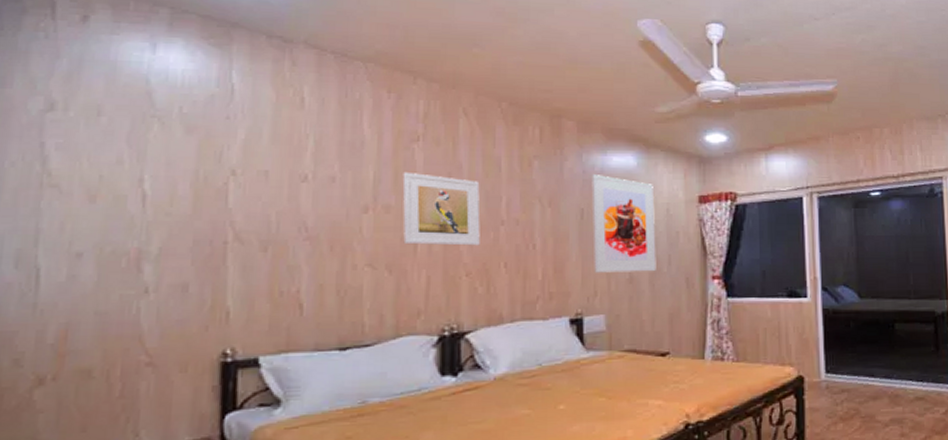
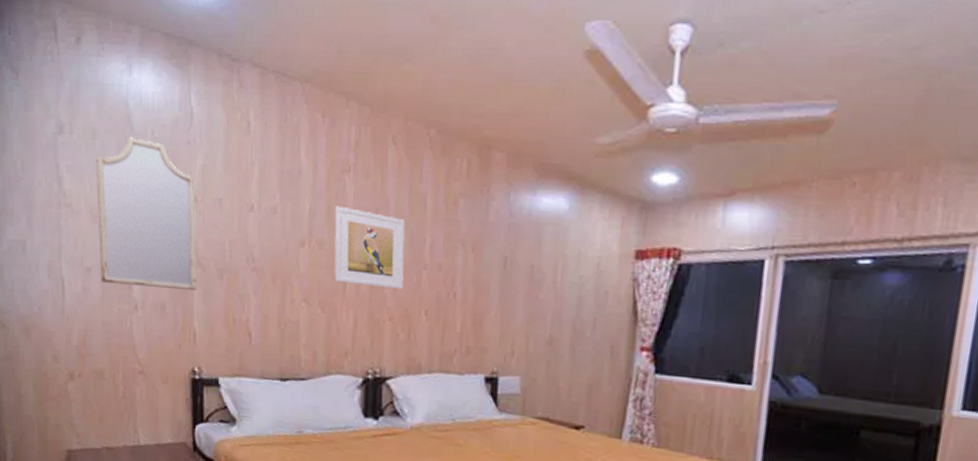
home mirror: none [96,113,234,267] -> present [95,137,197,290]
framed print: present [591,175,656,273] -> none [513,218,585,336]

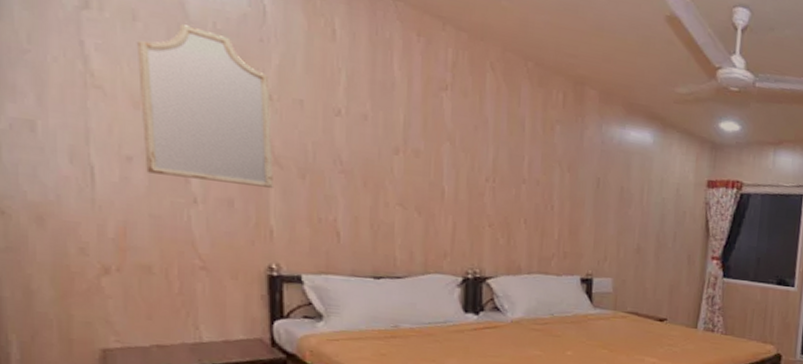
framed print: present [334,205,405,290] -> none [431,119,504,200]

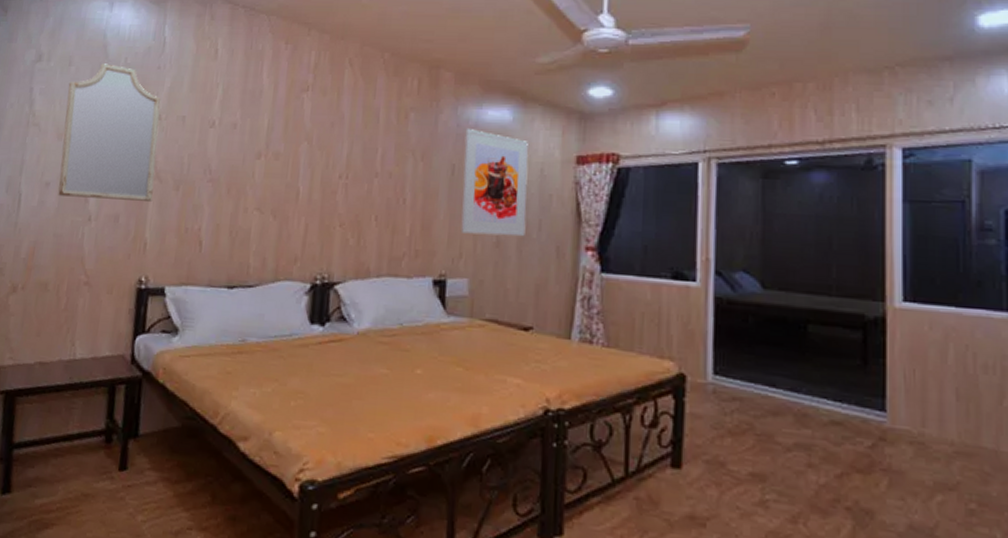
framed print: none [605,146,667,246] -> present [460,129,529,237]

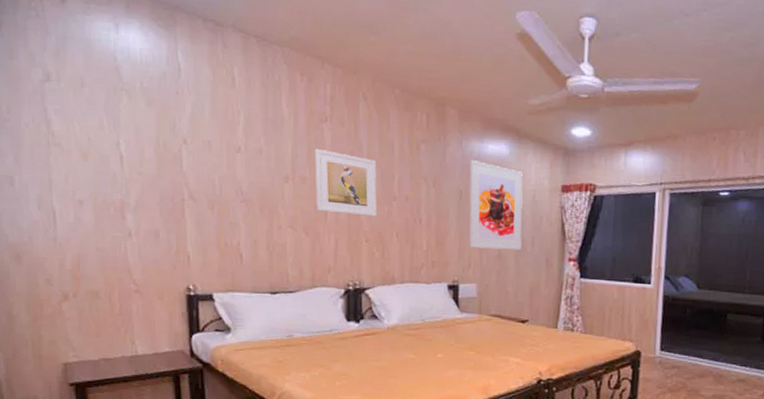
home mirror: present [58,63,161,201] -> none [84,86,189,219]
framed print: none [288,120,359,197] -> present [314,148,377,217]

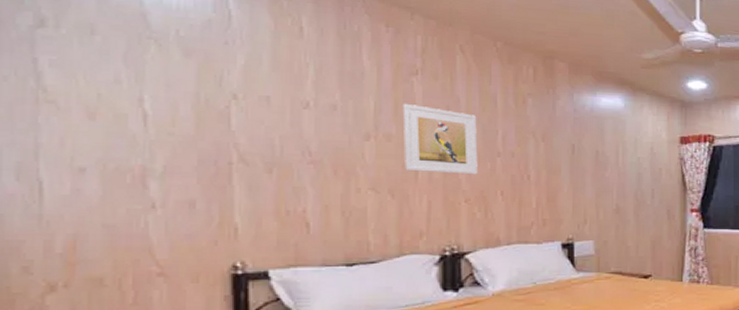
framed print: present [469,160,523,251] -> none [582,114,641,204]

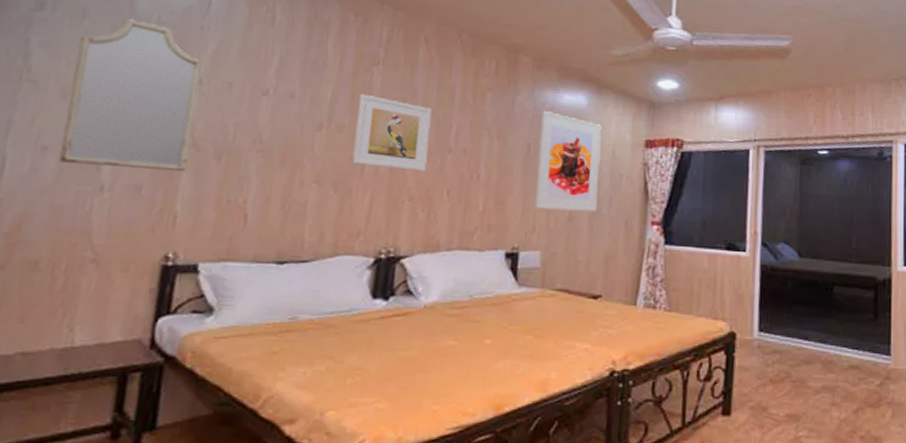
home mirror: none [94,34,238,185] -> present [58,19,203,171]
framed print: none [582,114,641,204] -> present [534,111,602,212]

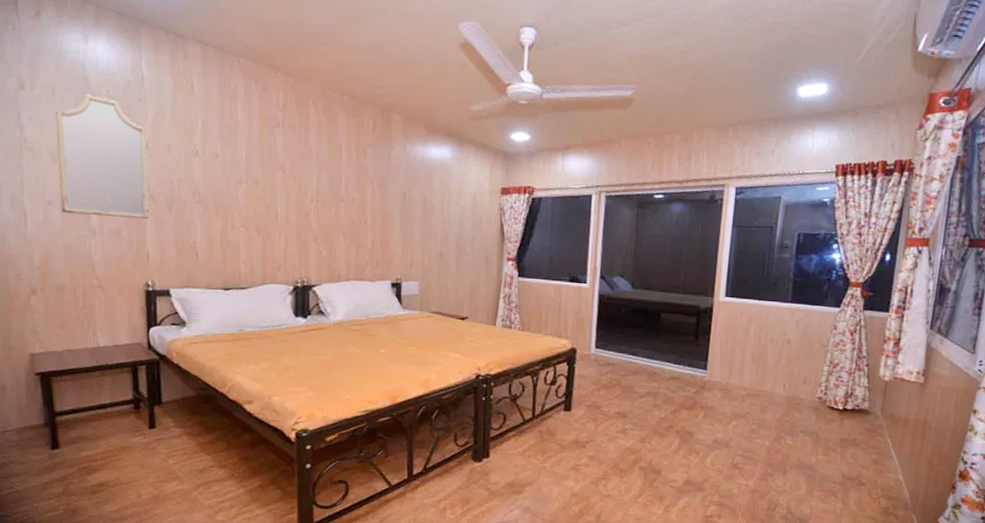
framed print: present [352,93,432,172] -> none [267,152,325,217]
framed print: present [534,111,602,212] -> none [412,164,464,250]

